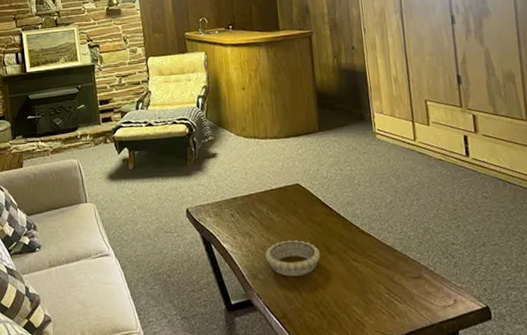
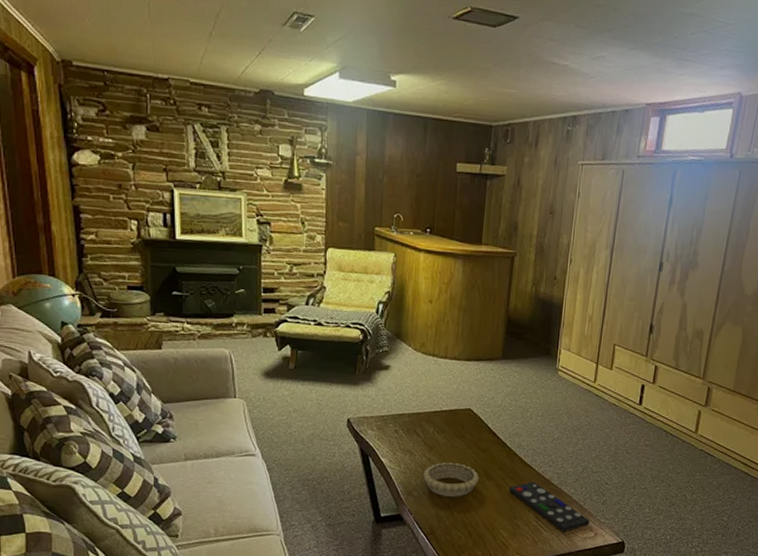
remote control: none [352,250,446,302] -> present [509,481,590,532]

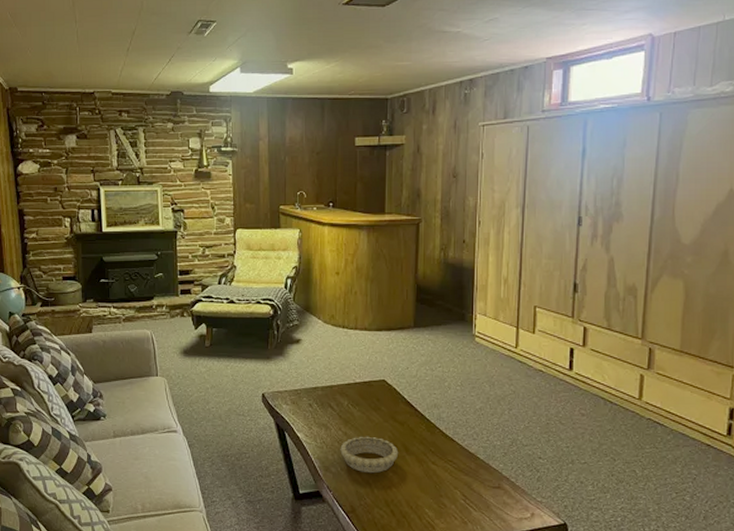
remote control: present [509,481,590,532] -> none [431,456,525,512]

